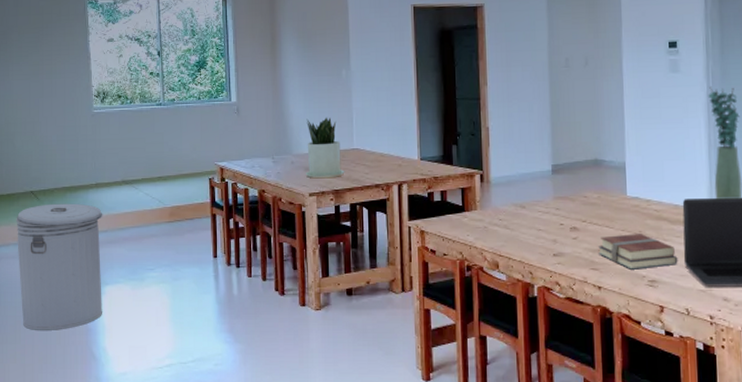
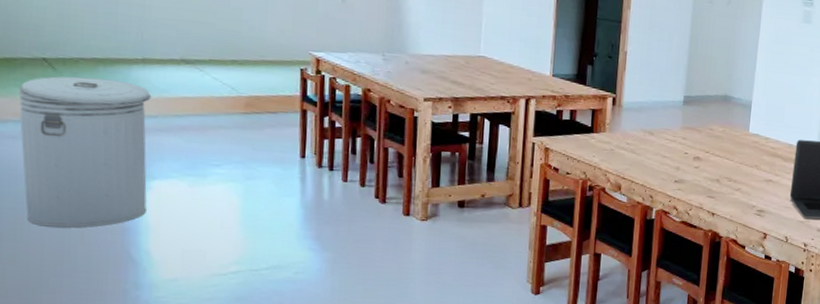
planter: present [305,117,345,179] -> none [421,17,468,85]
books: present [598,234,678,270] -> none [716,167,785,200]

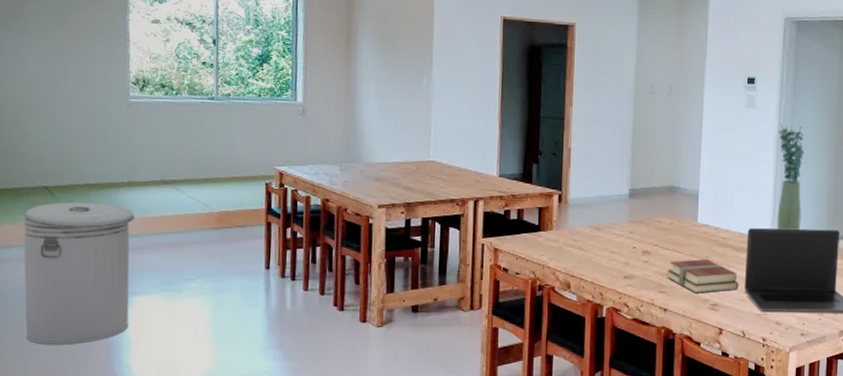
books: none [716,167,785,200] -> present [667,259,739,293]

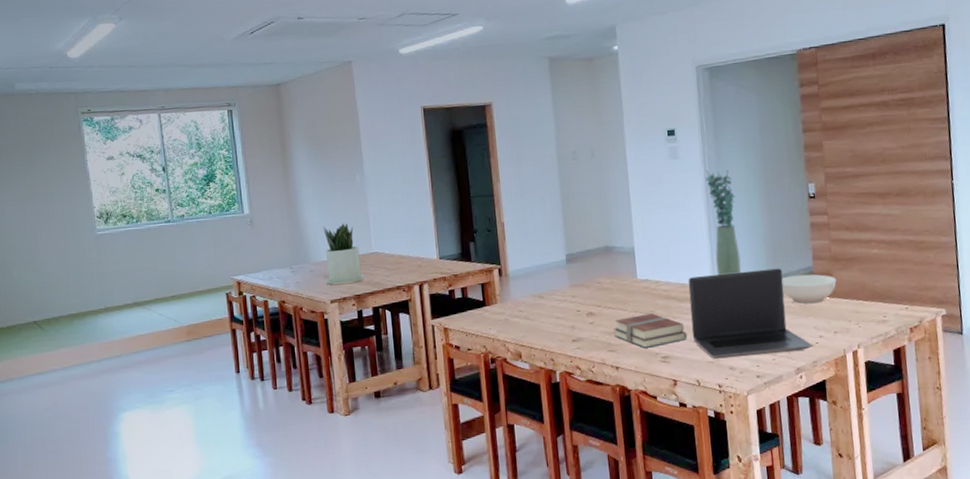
can: present [23,202,135,345] -> none [19,330,122,466]
planter: none [375,126,419,191] -> present [323,223,365,286]

